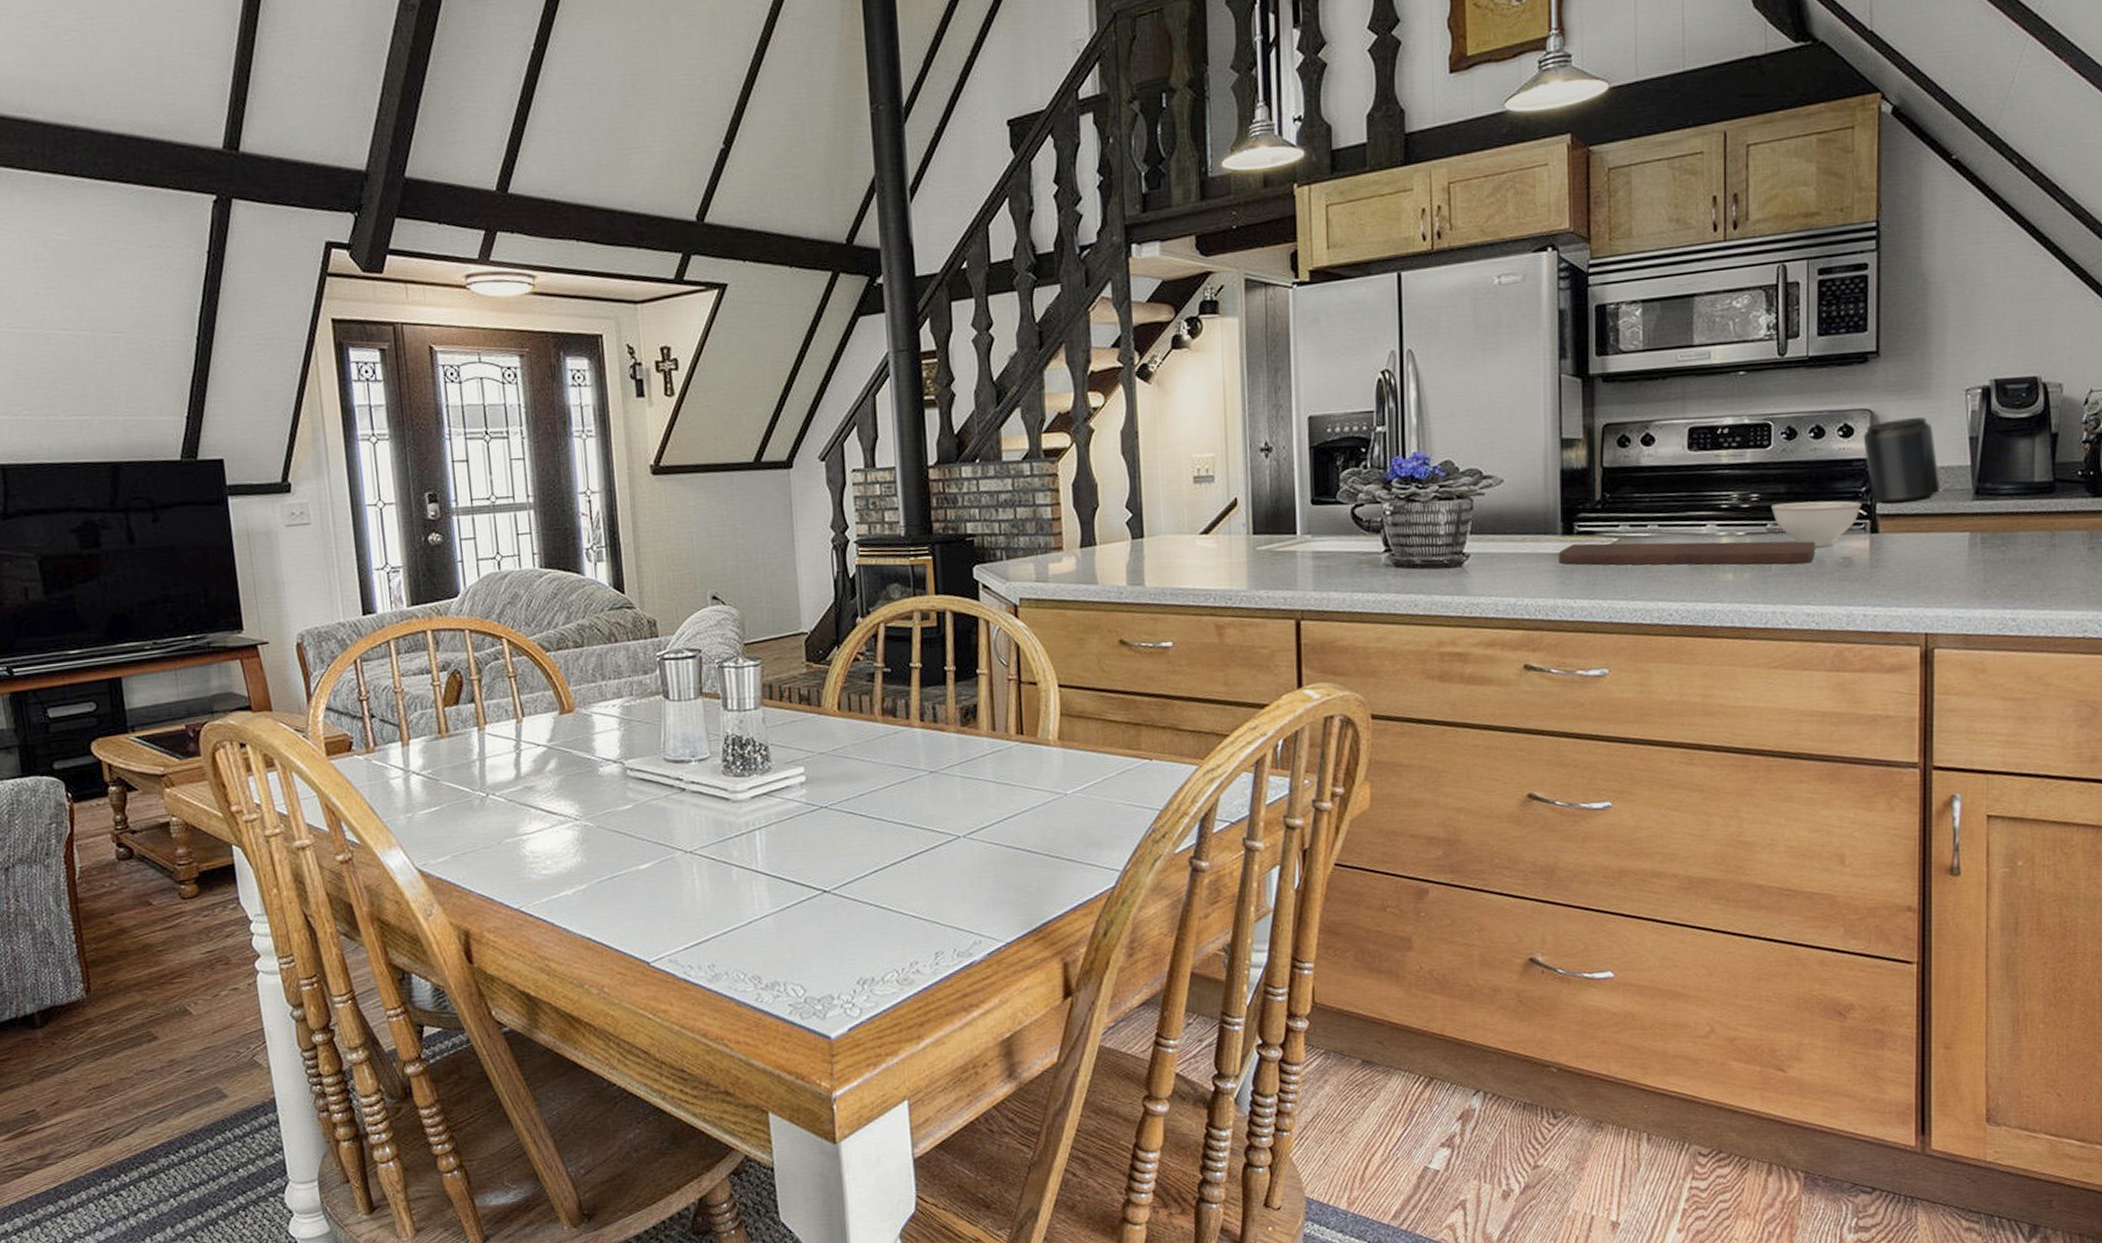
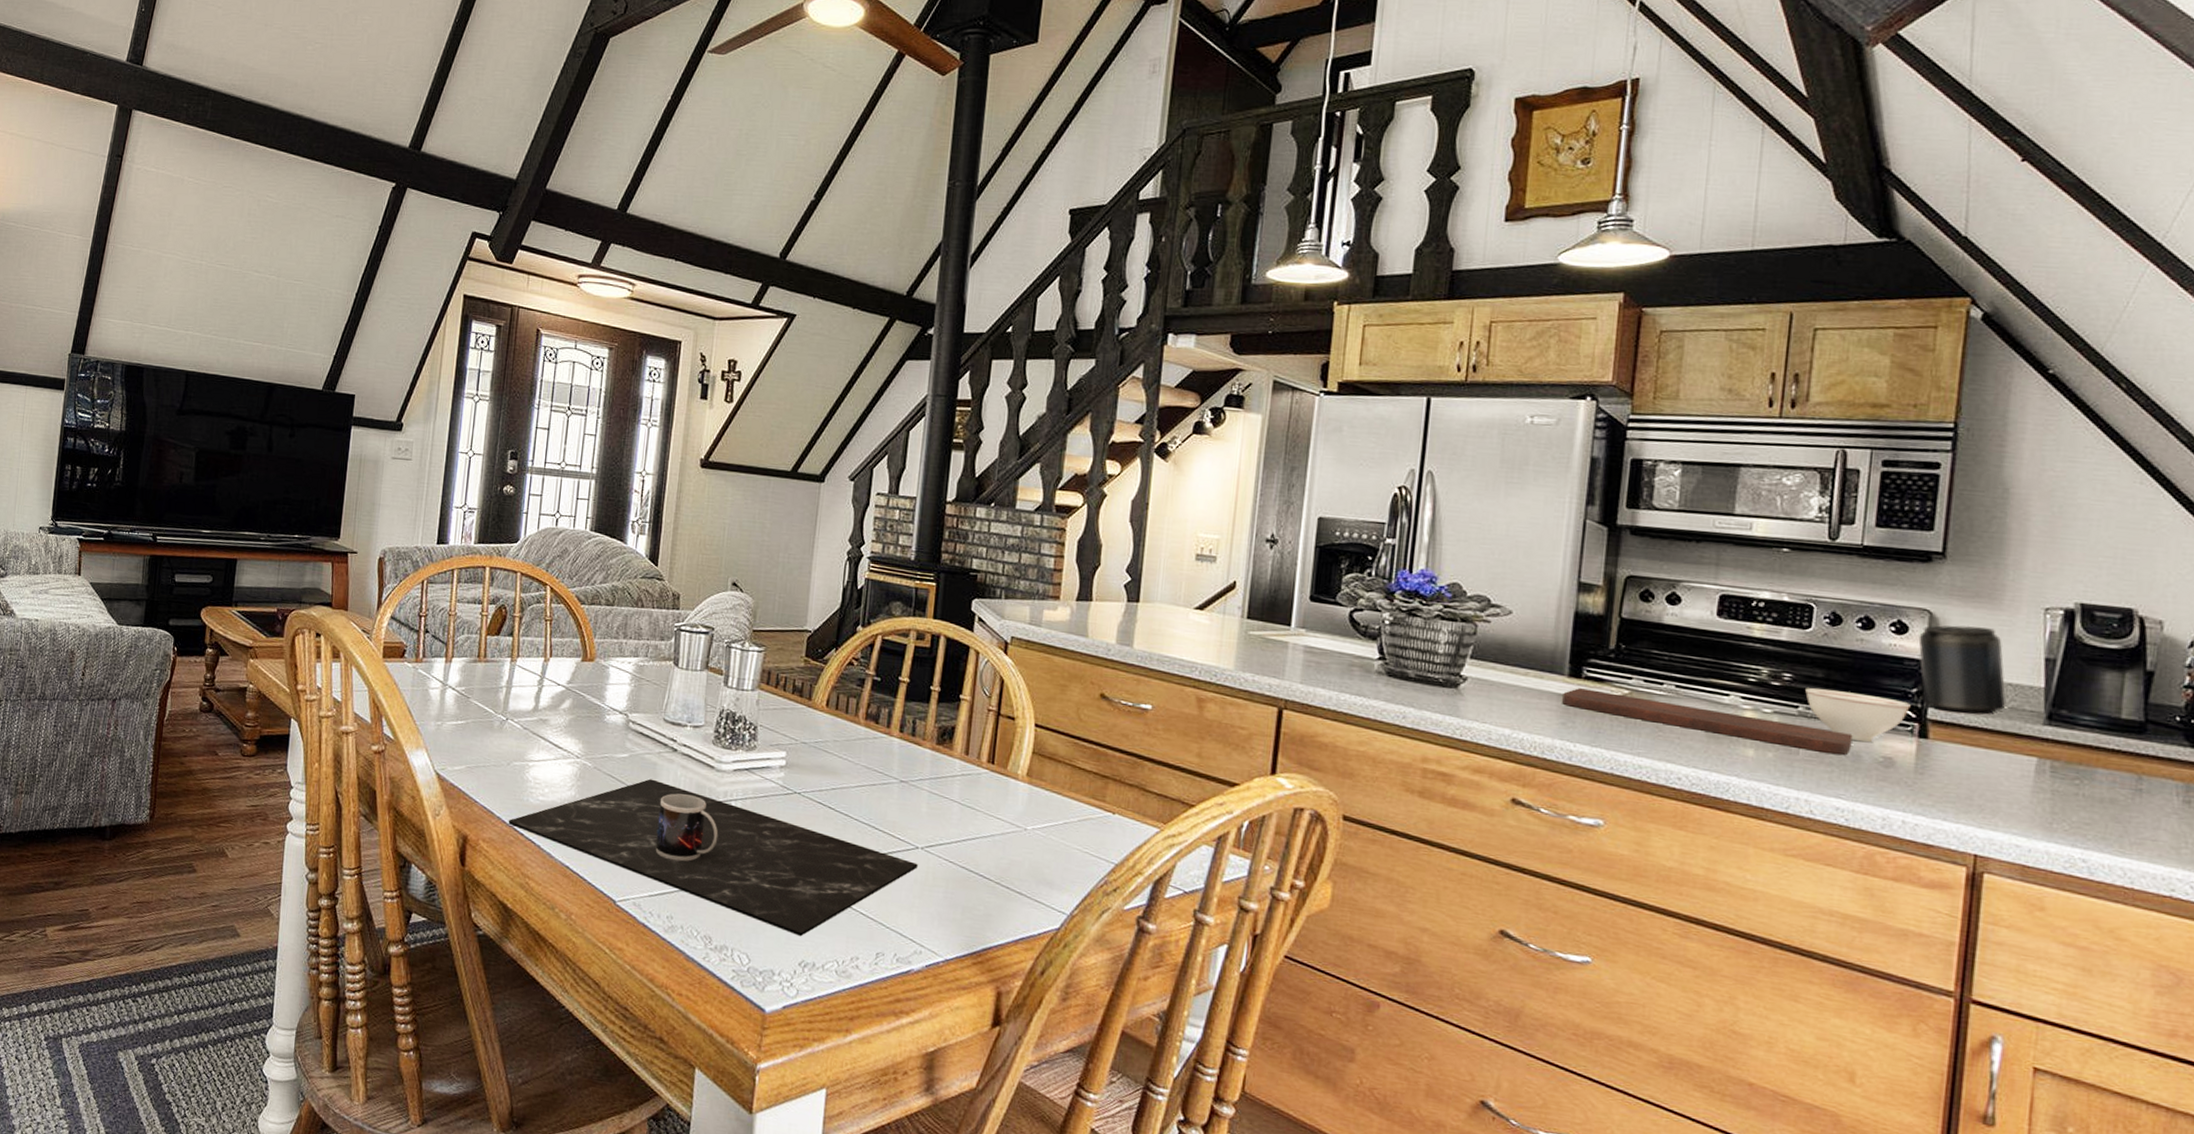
place setting: none [512,825,963,955] -> present [508,779,918,937]

